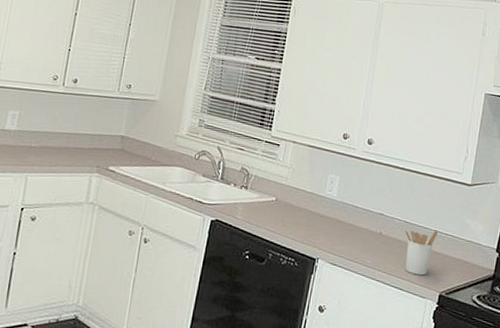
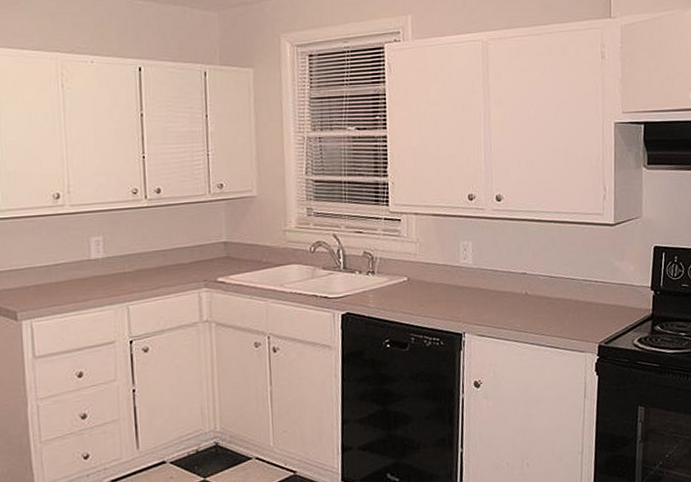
utensil holder: present [404,229,438,276] -> none [551,279,588,330]

